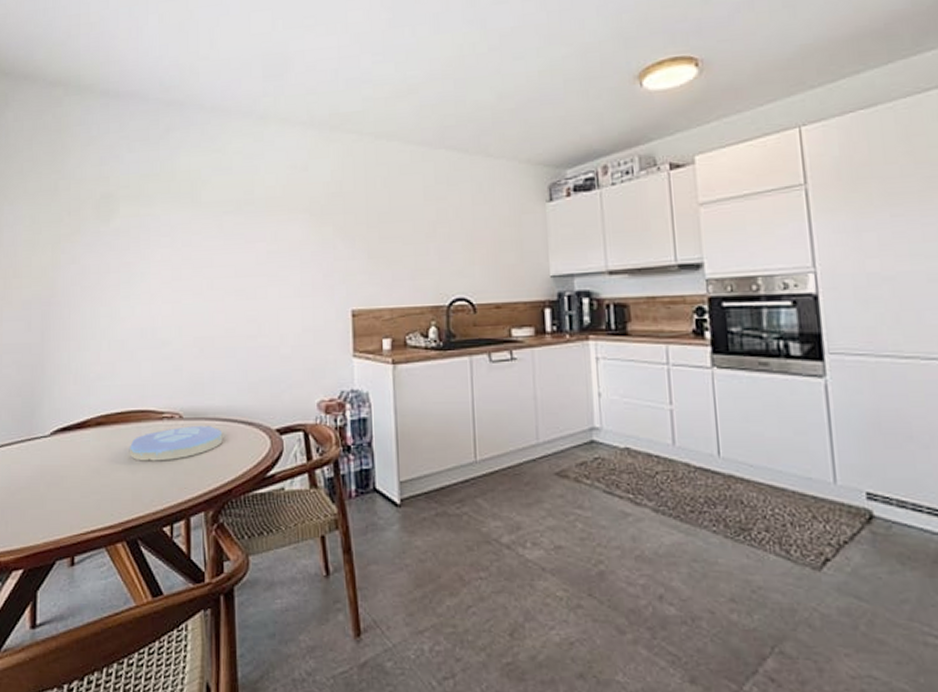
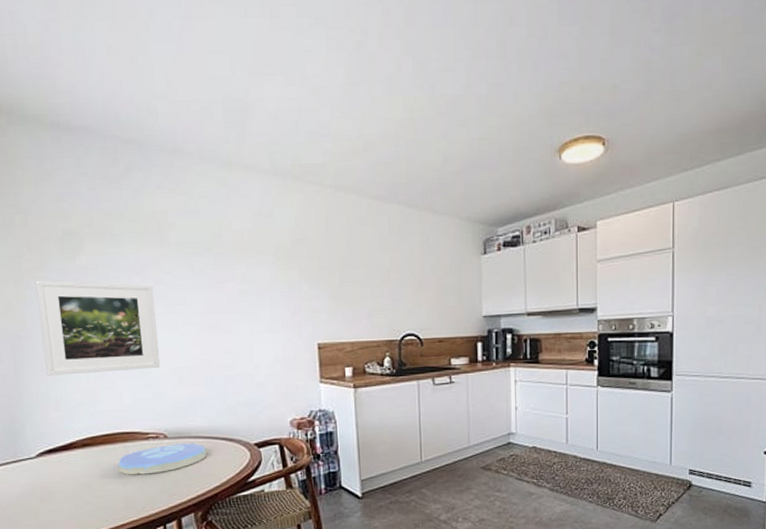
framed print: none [70,244,182,345] -> present [35,280,161,376]

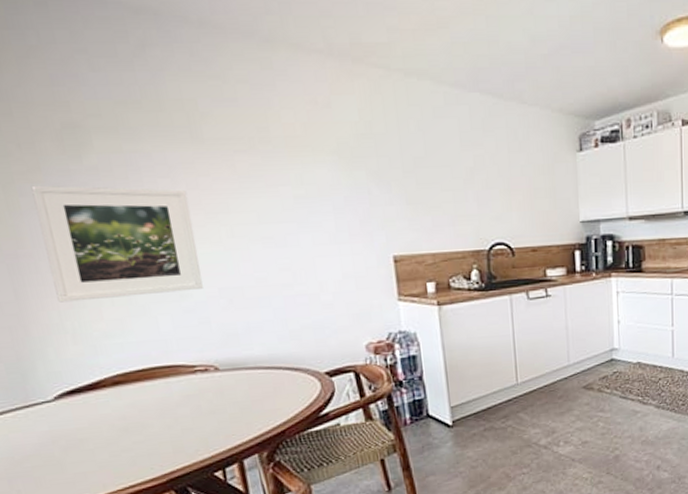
plate: present [117,443,207,475] -> none [159,375,269,415]

